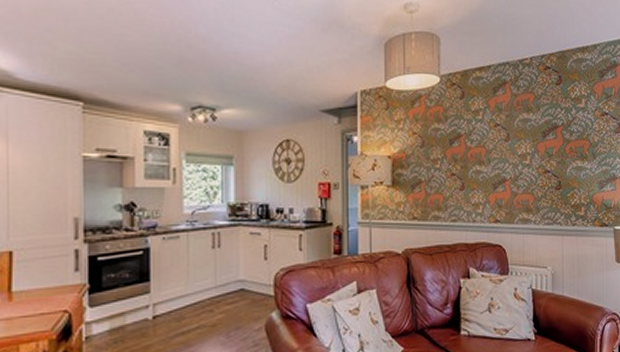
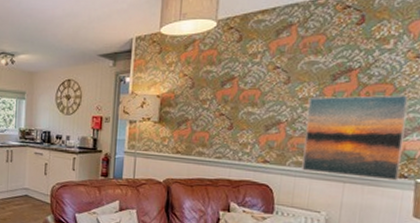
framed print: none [526,149,602,230] -> present [302,94,409,181]

